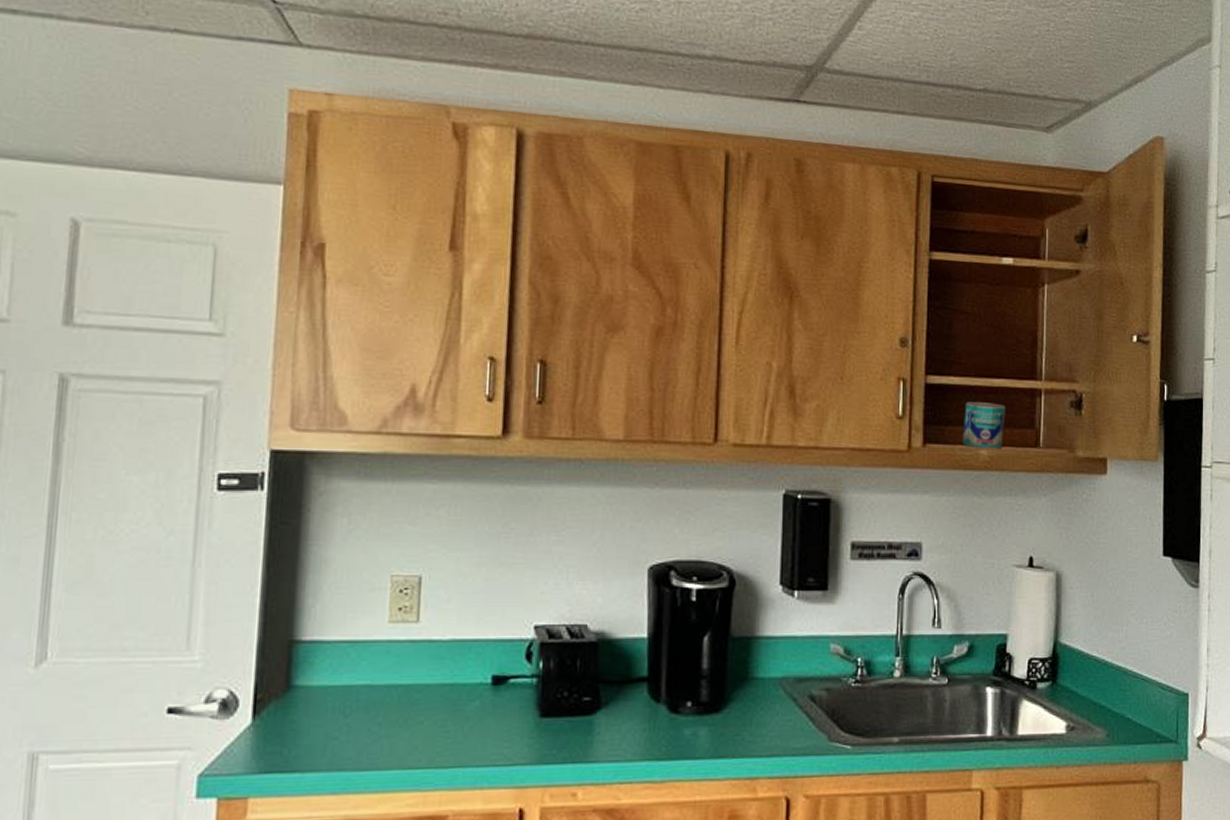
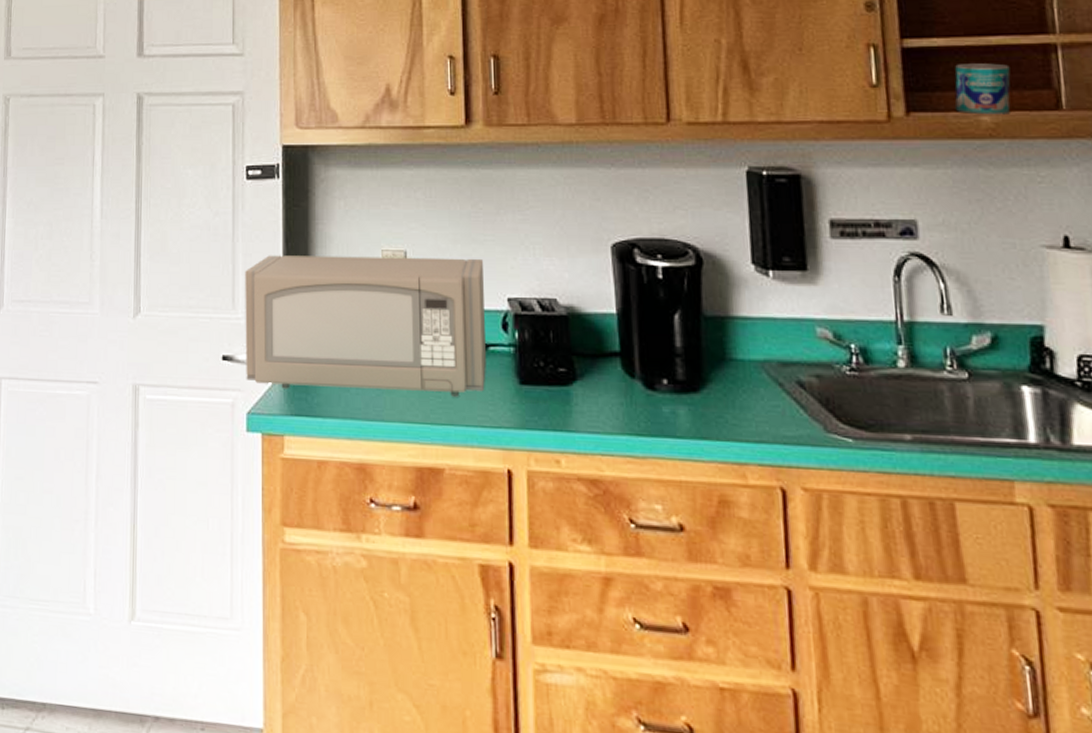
microwave: none [200,583,510,743] -> present [245,255,486,397]

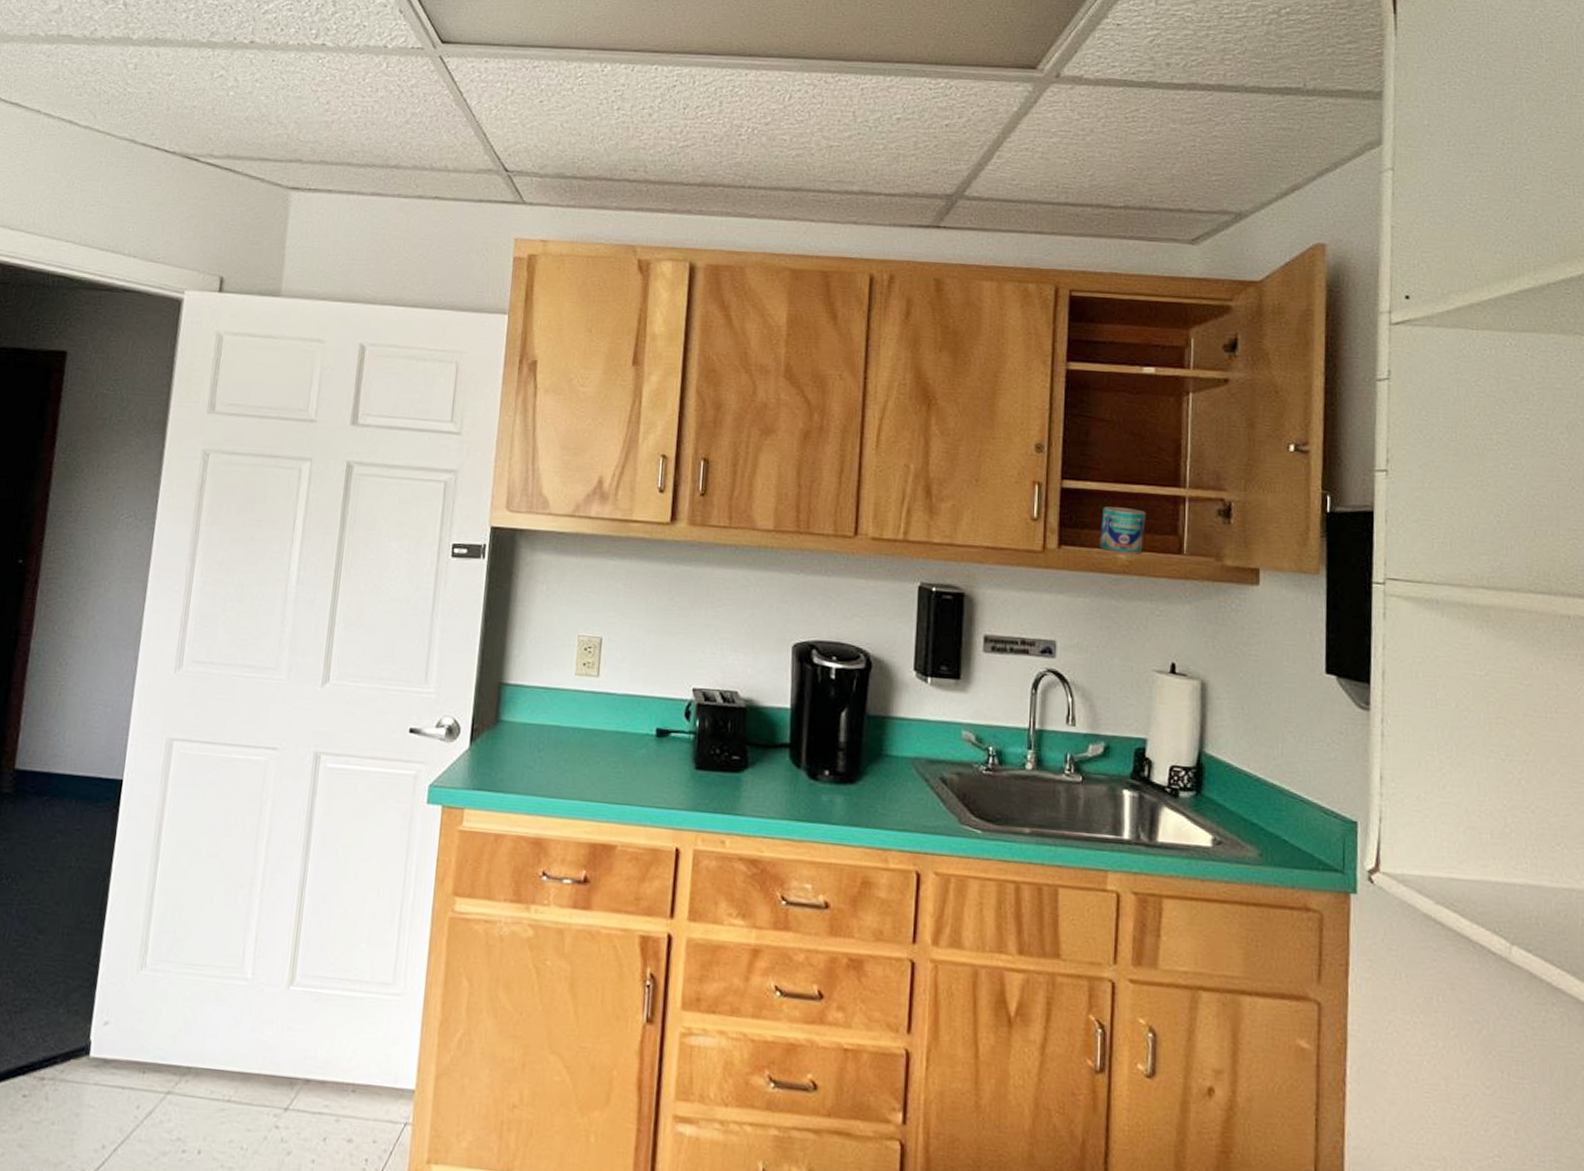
microwave: present [245,255,486,397] -> none [431,633,673,779]

